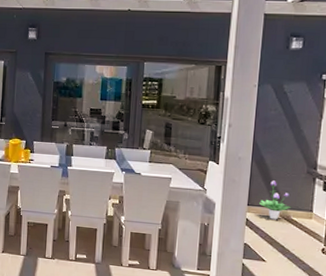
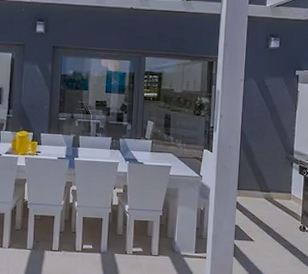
potted plant: present [259,180,291,220] -> none [247,166,273,202]

